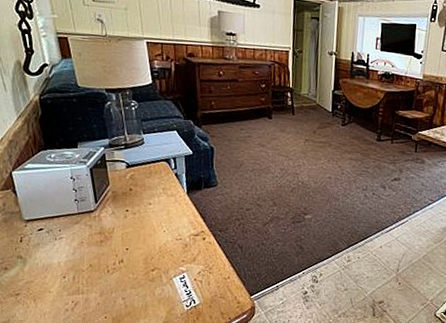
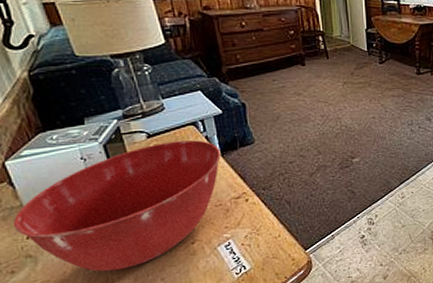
mixing bowl: none [11,173,187,284] -> present [12,140,221,272]

